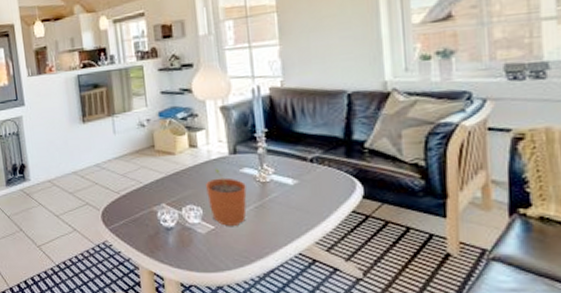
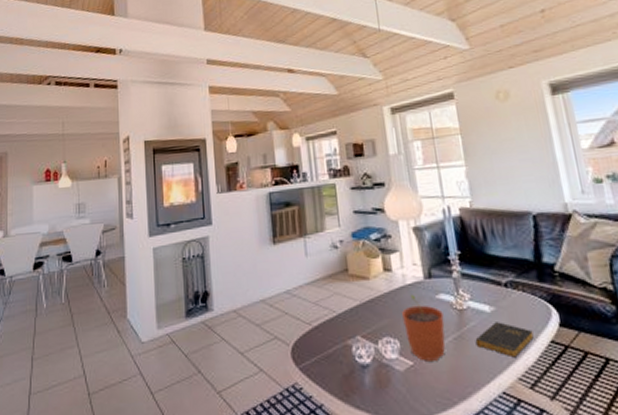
book: none [276,193,335,225] -> present [475,322,534,358]

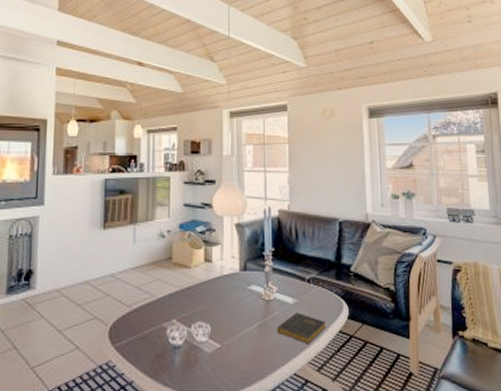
plant pot: present [402,295,446,361] -> none [216,285,252,345]

